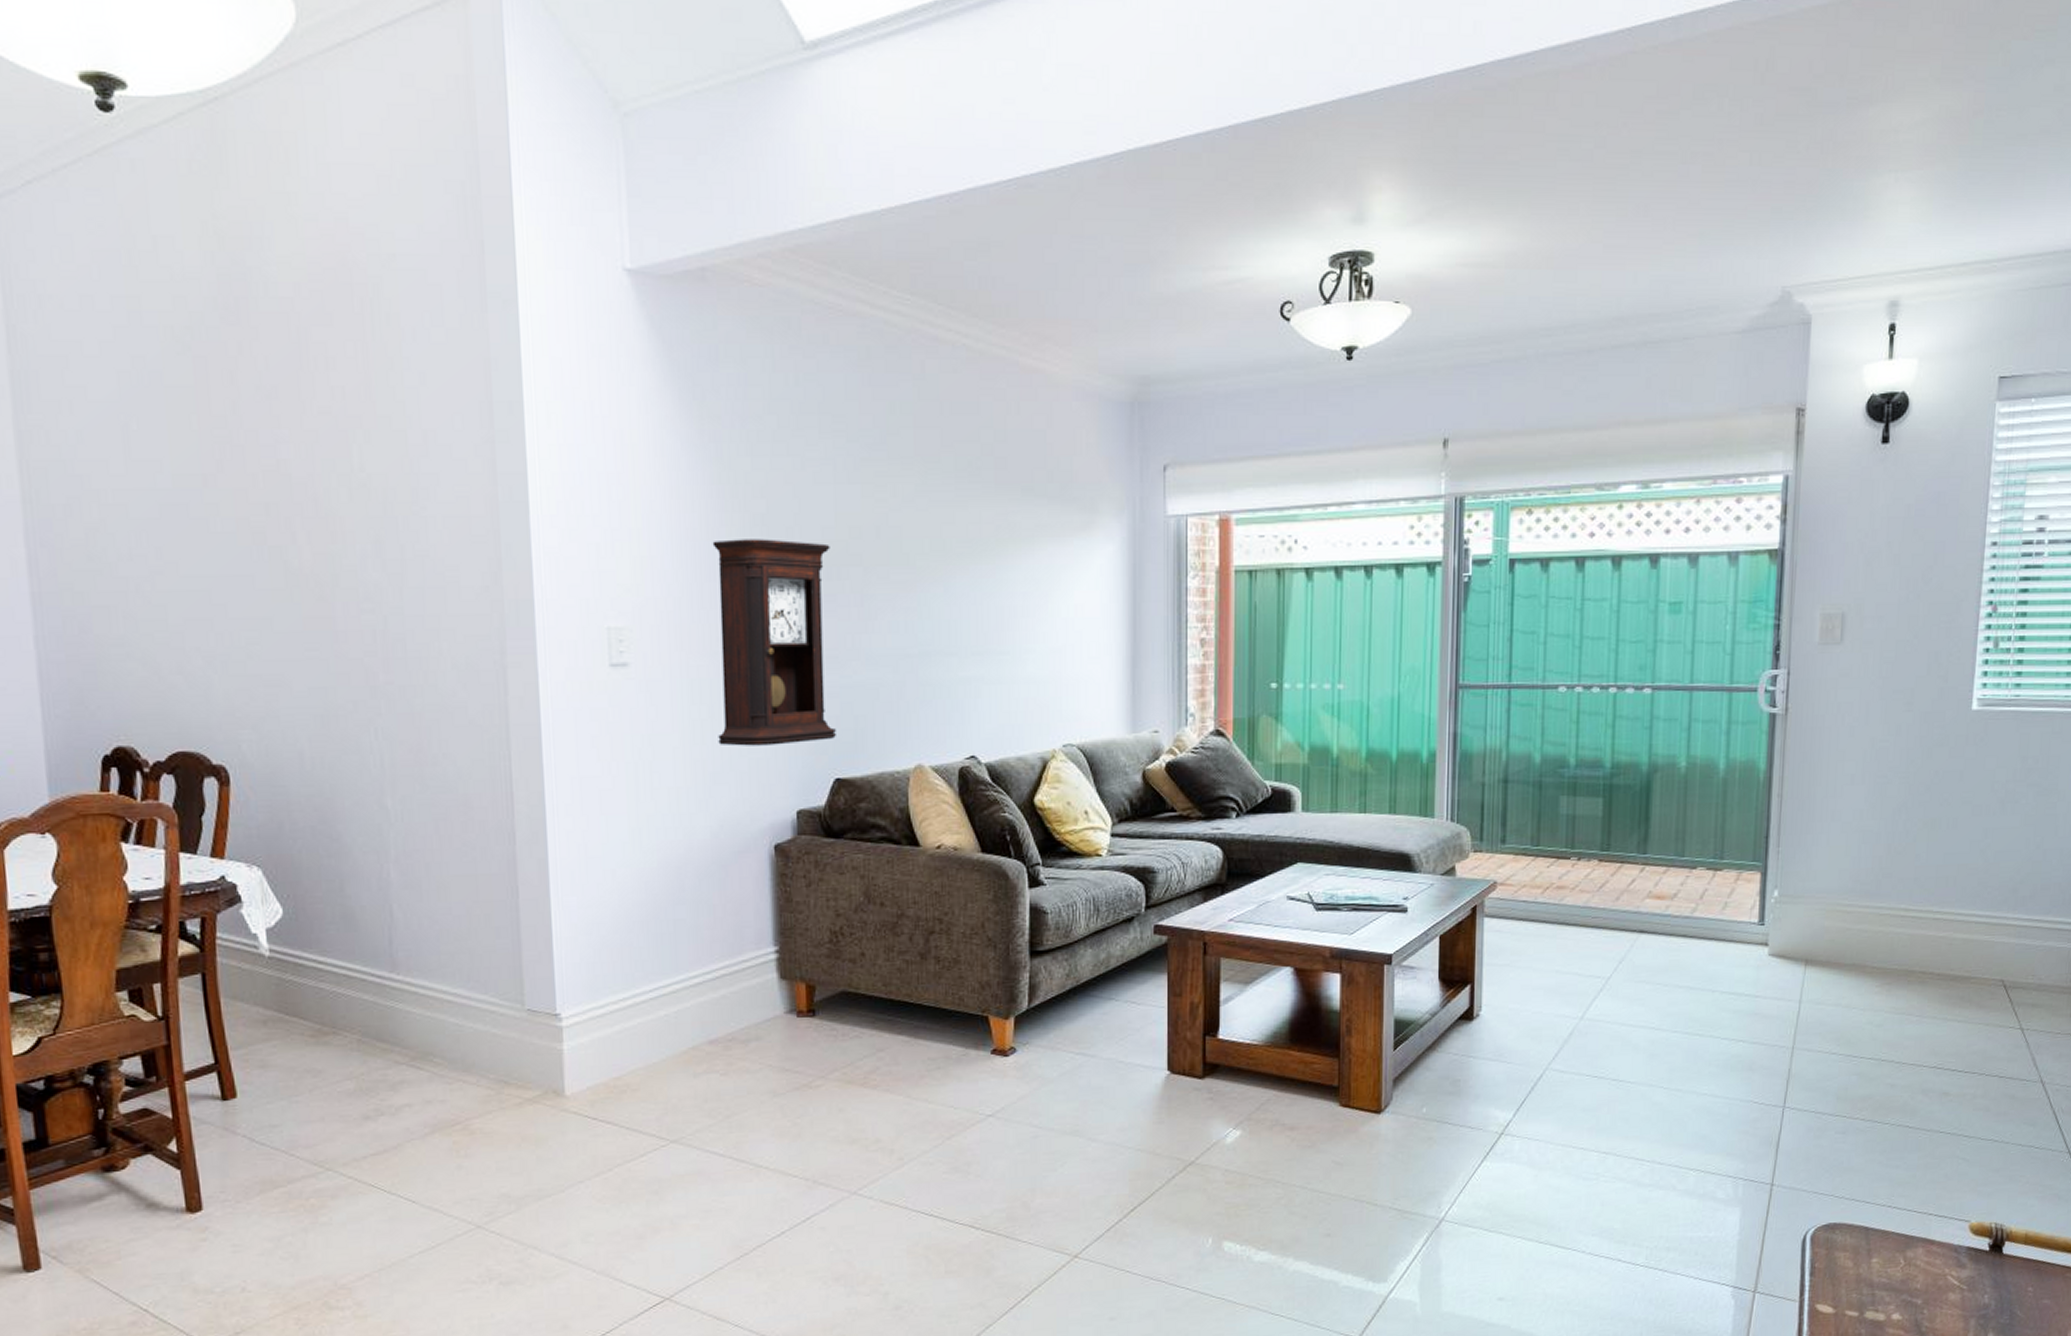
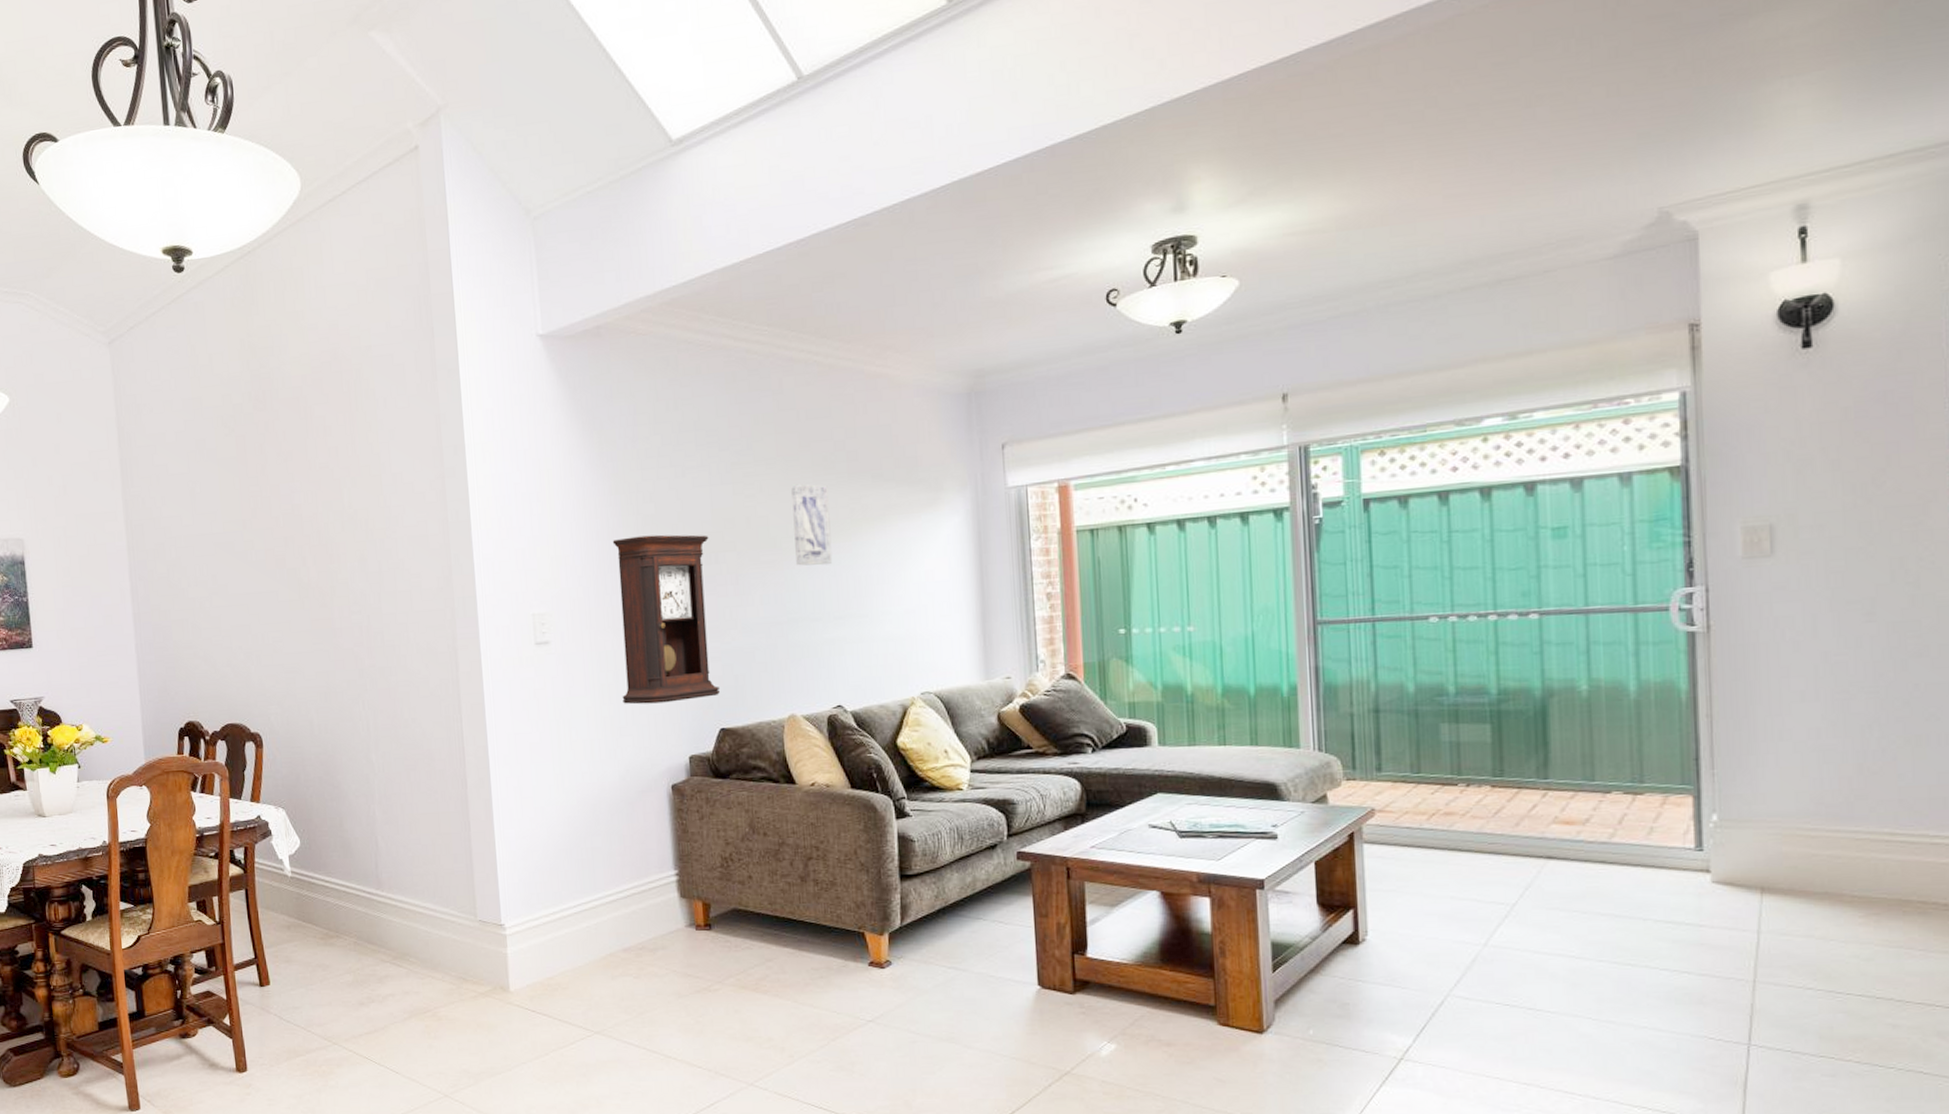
wall art: none [930,491,973,591] -> present [791,484,833,566]

